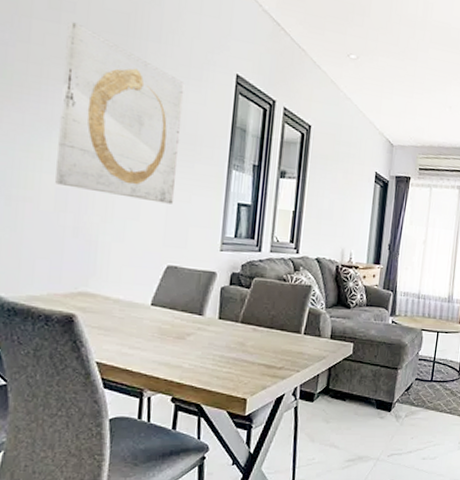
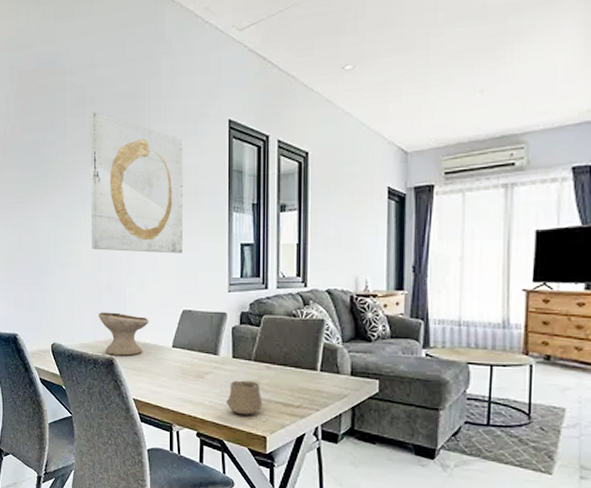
bowl: none [57,260,125,313] -> present [99,312,149,356]
cup: none [207,342,246,378] -> present [226,380,263,415]

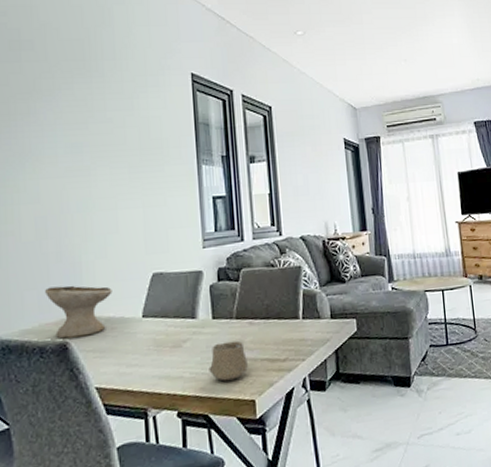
wall art: present [90,112,184,254] -> none [28,58,149,214]

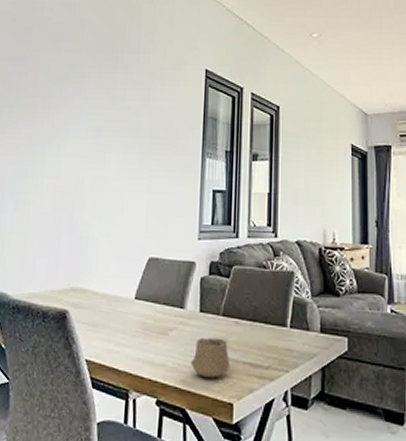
bowl: present [45,285,112,339] -> none [54,257,111,309]

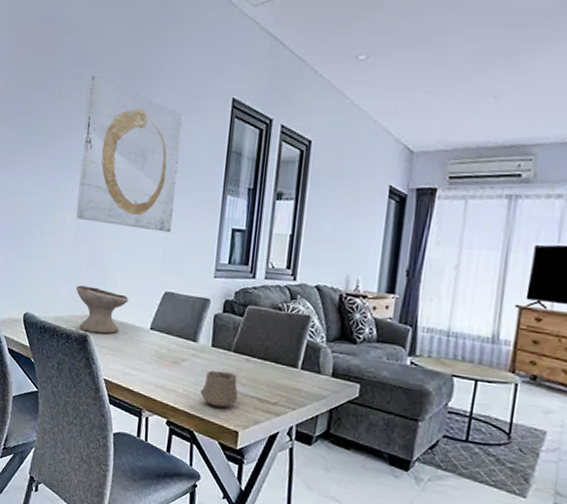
wall art: none [54,49,160,197] -> present [76,75,184,233]
bowl: none [54,257,111,309] -> present [76,285,129,334]

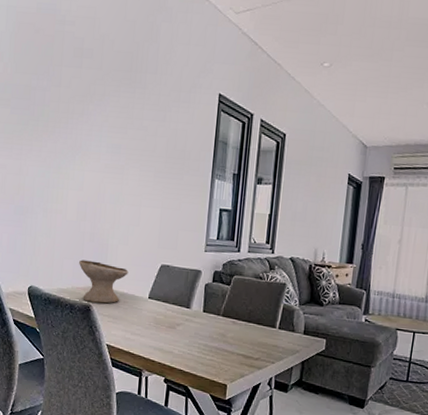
wall art: present [76,75,184,233] -> none [78,65,176,212]
cup: present [200,370,239,408] -> none [194,332,227,365]

